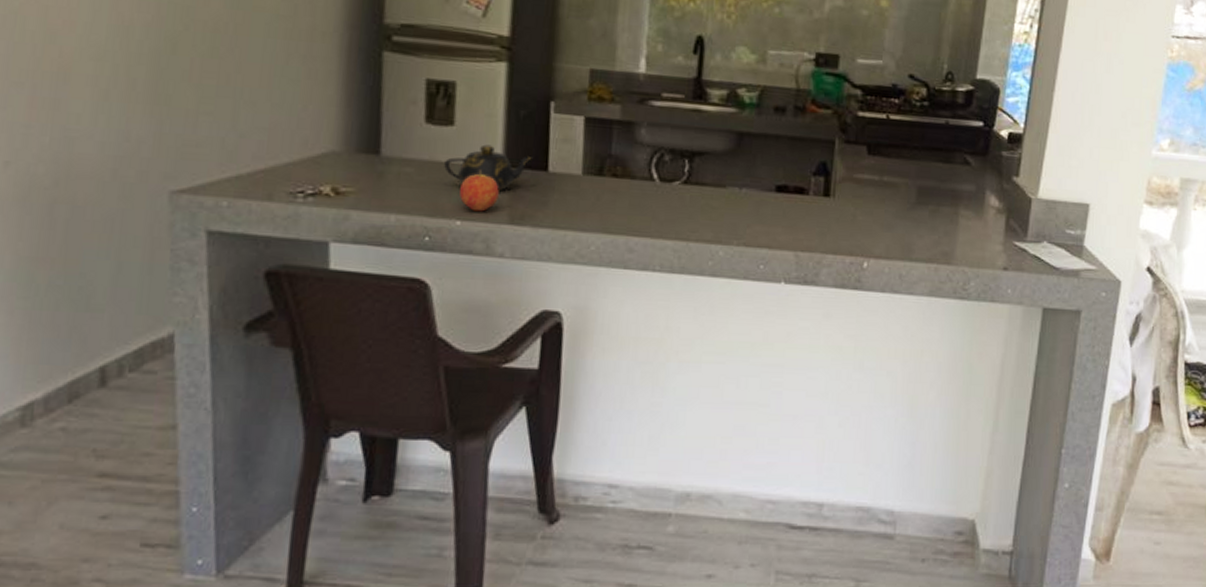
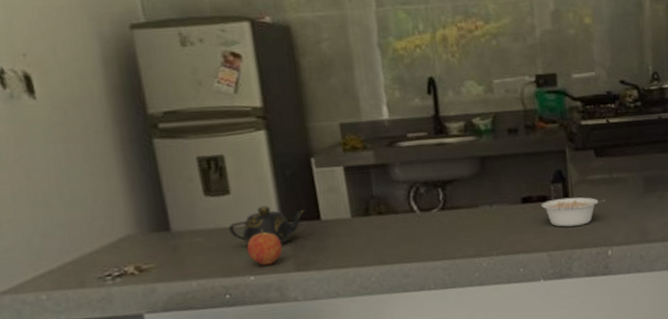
legume: none [796,193,871,228] -> present [541,197,606,227]

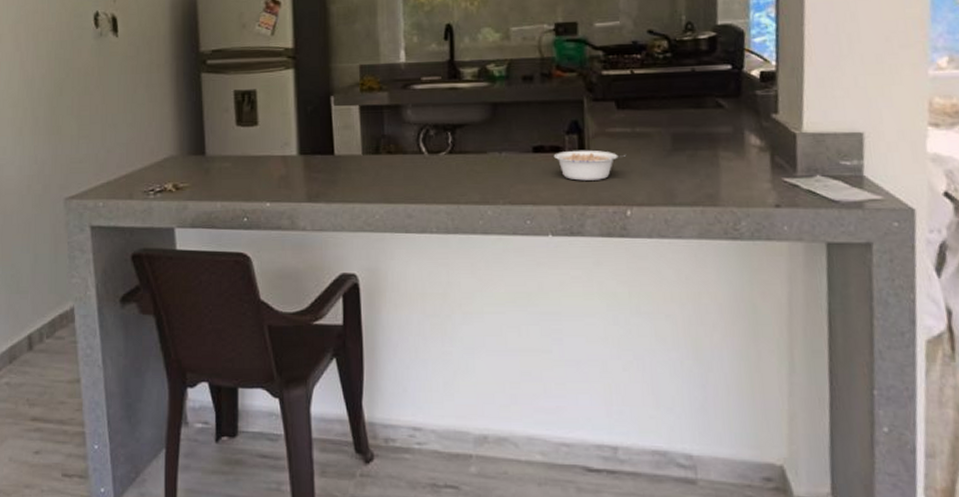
teapot: present [229,205,306,245] -> none [253,138,322,175]
fruit: present [247,228,283,266] -> none [267,158,297,194]

